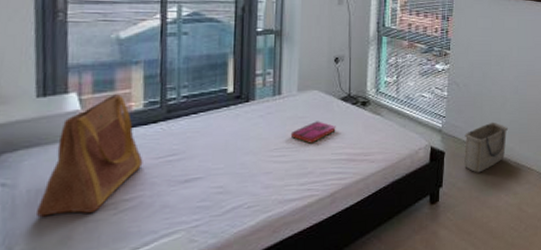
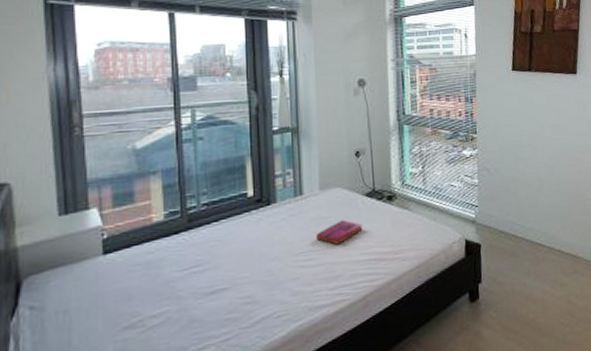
tote bag: present [37,94,143,217] -> none [66,206,168,339]
basket: present [464,122,509,173] -> none [500,208,548,265]

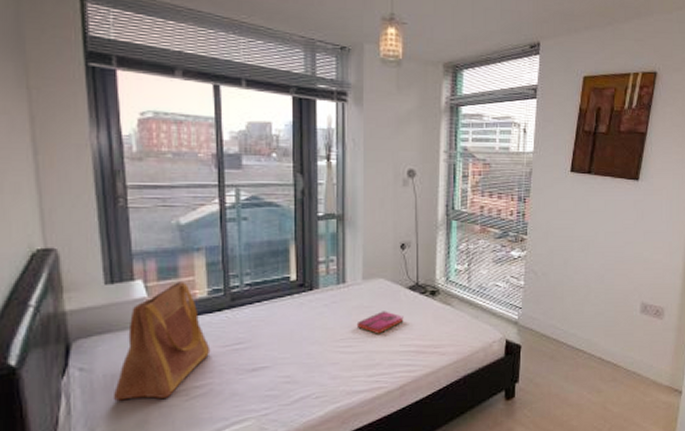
tote bag: none [66,206,168,339] -> present [114,282,211,401]

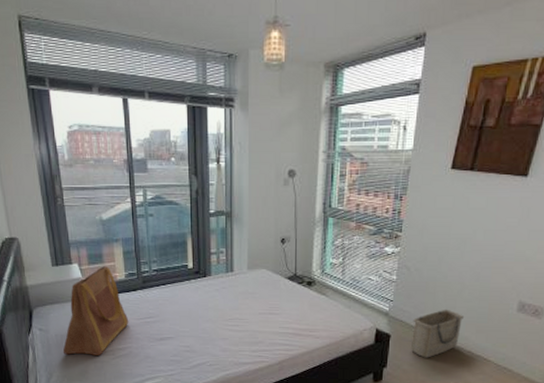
hardback book: present [356,311,404,334] -> none [242,297,283,317]
basket: none [543,314,593,369] -> present [411,309,465,358]

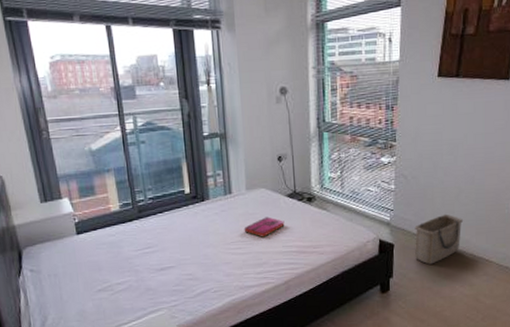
tote bag: present [63,266,129,355] -> none [58,198,127,295]
hardback book: none [242,297,283,317] -> present [244,216,285,237]

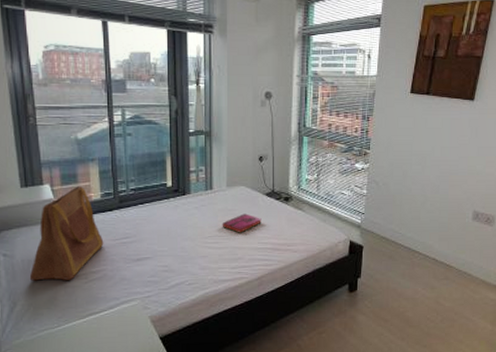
tote bag: none [58,198,127,295] -> present [30,186,104,281]
basket: present [414,214,464,265] -> none [382,219,428,267]

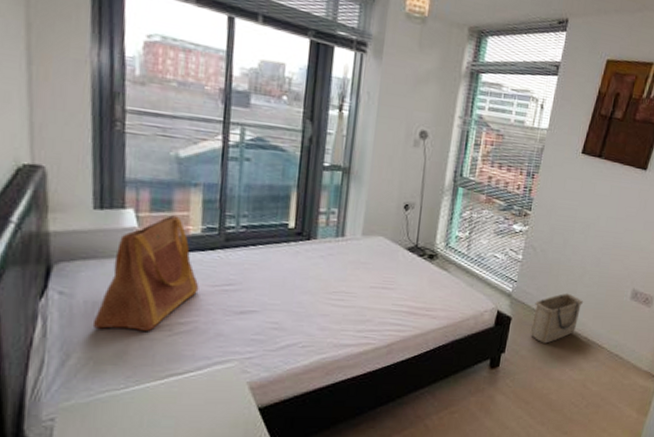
hardback book: present [222,213,262,233] -> none [351,268,399,291]
basket: none [382,219,428,267] -> present [531,293,584,344]

